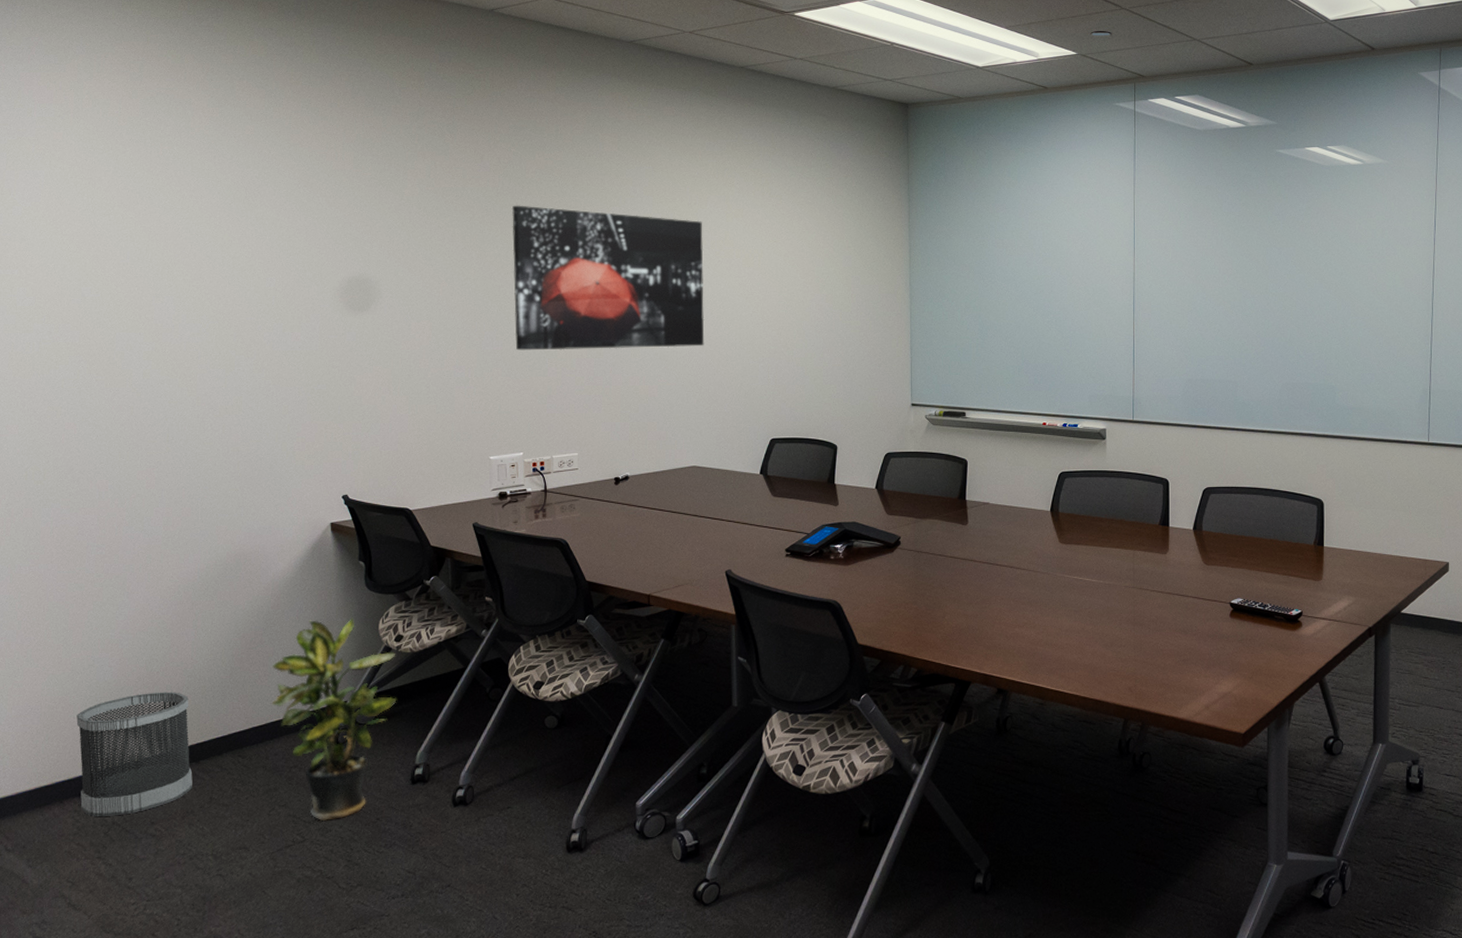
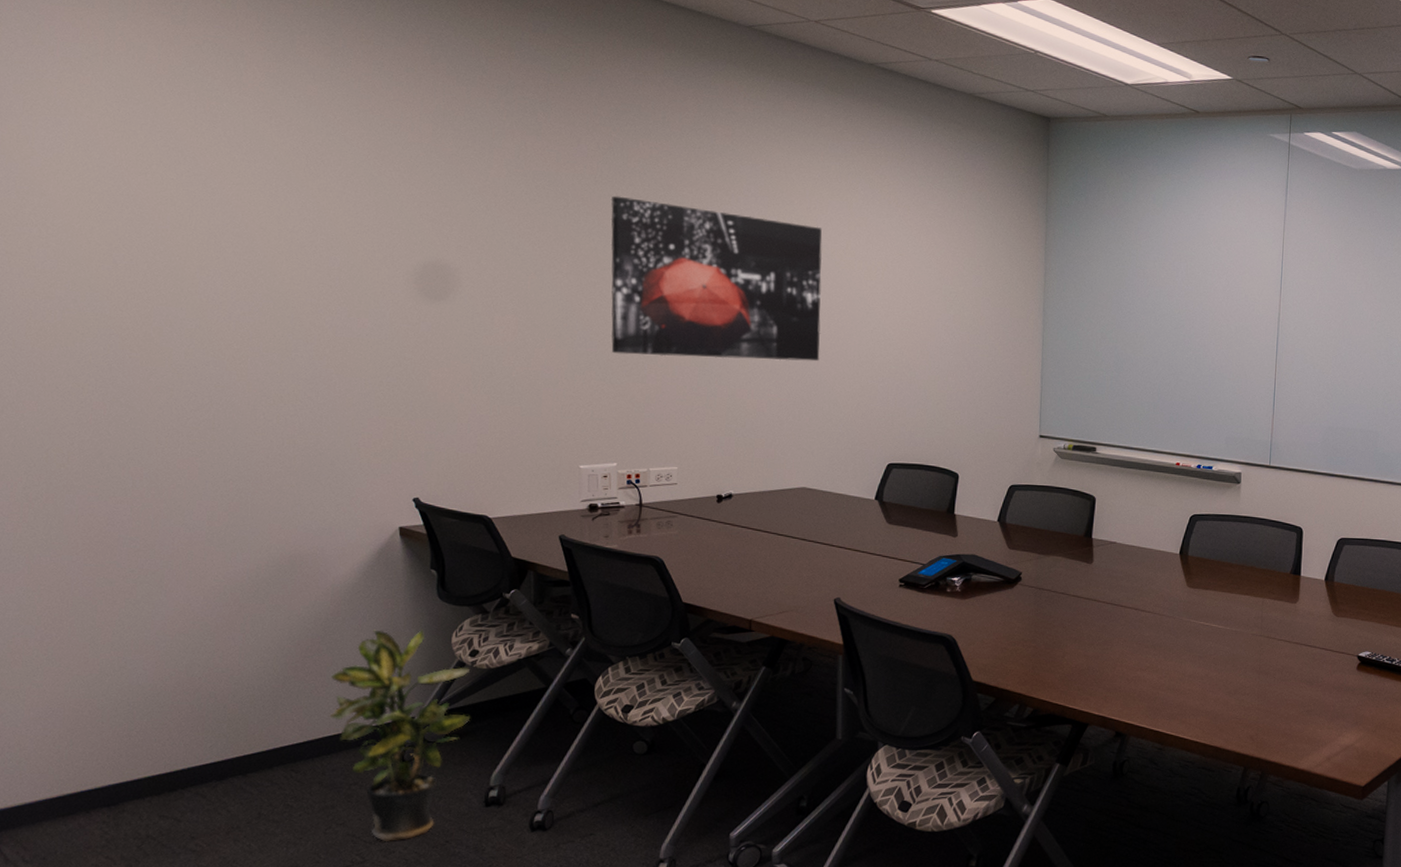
wastebasket: present [76,692,193,817] -> none [105,699,239,830]

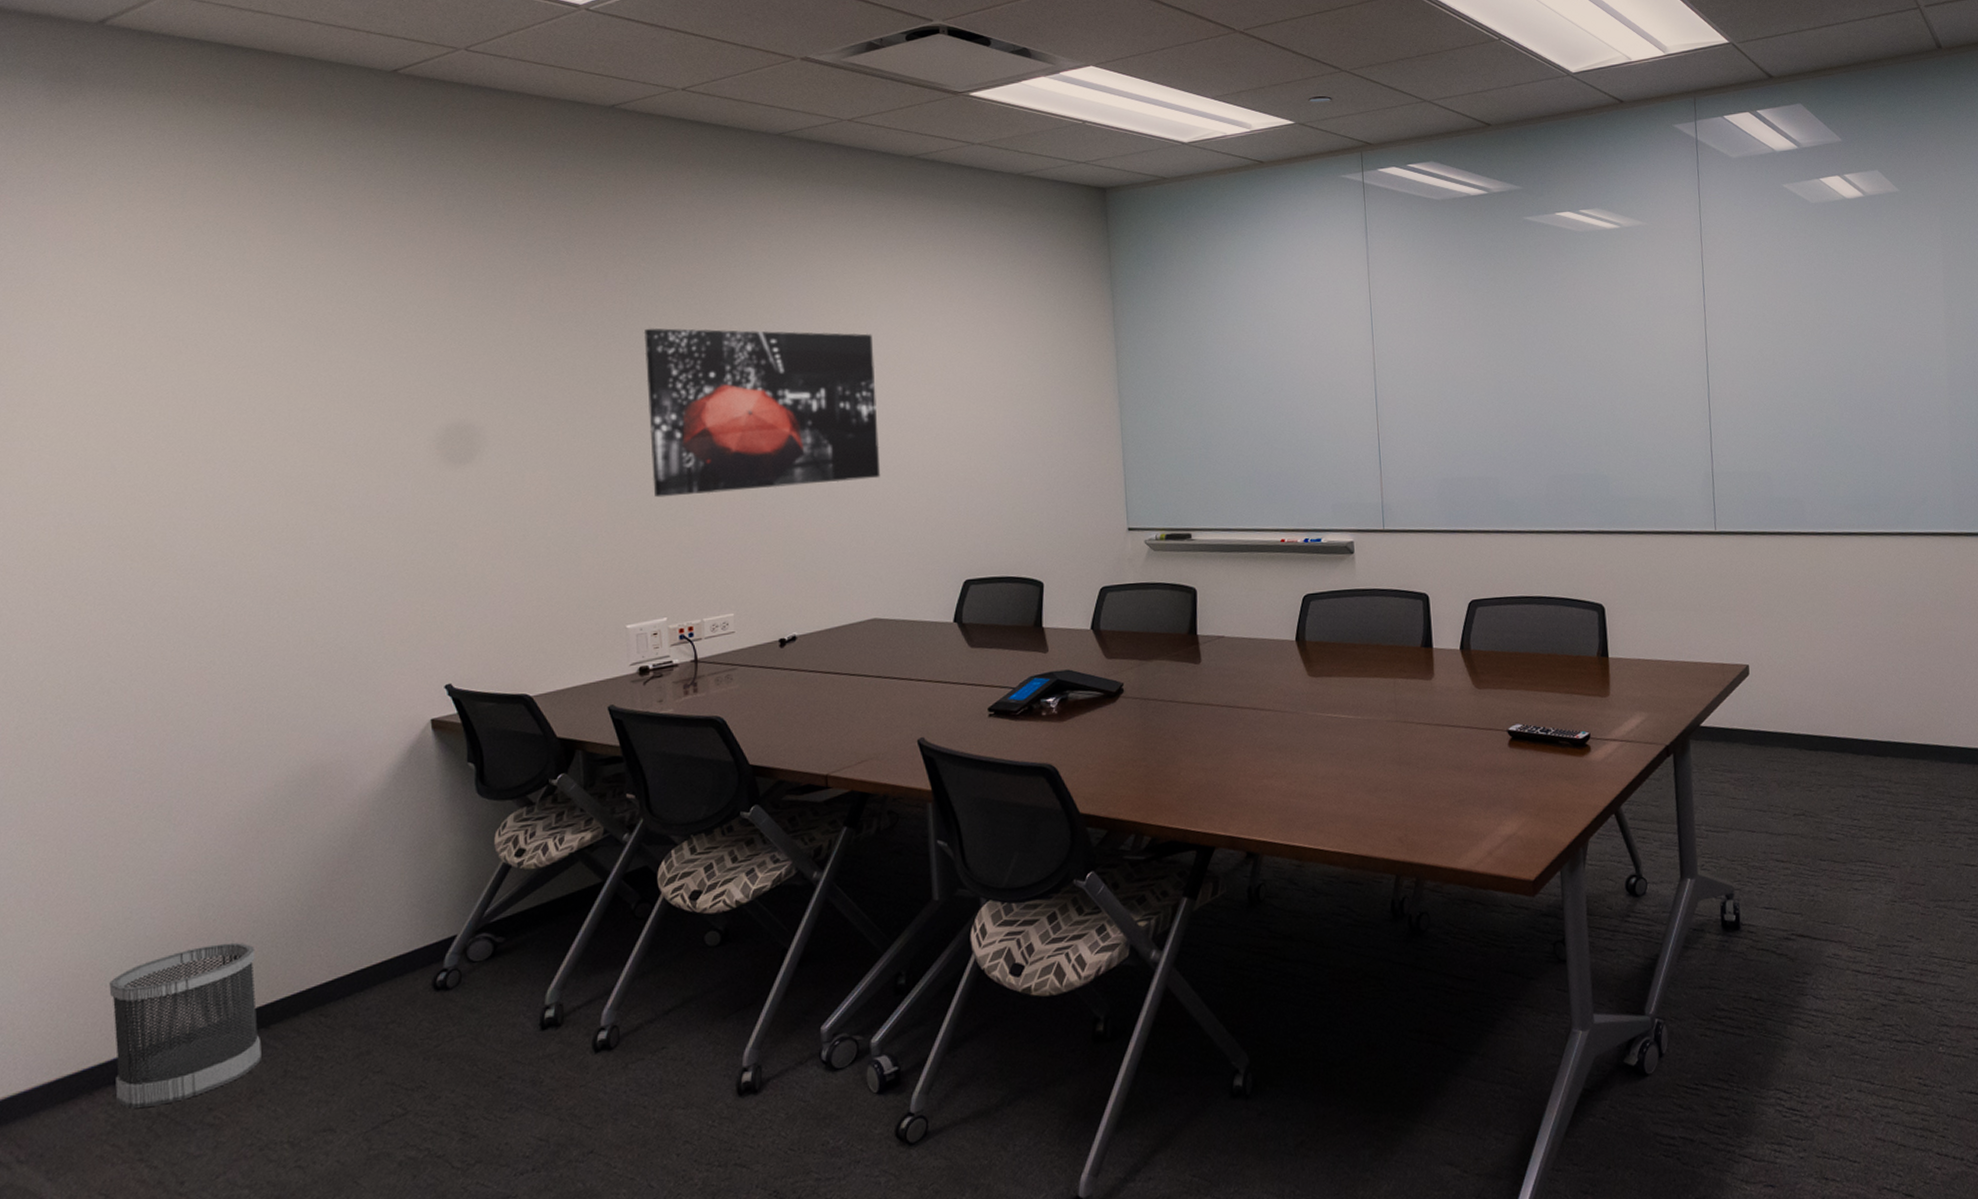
wastebasket: none [105,699,239,830] -> present [109,942,262,1109]
potted plant: present [328,629,471,842] -> none [359,832,520,1087]

